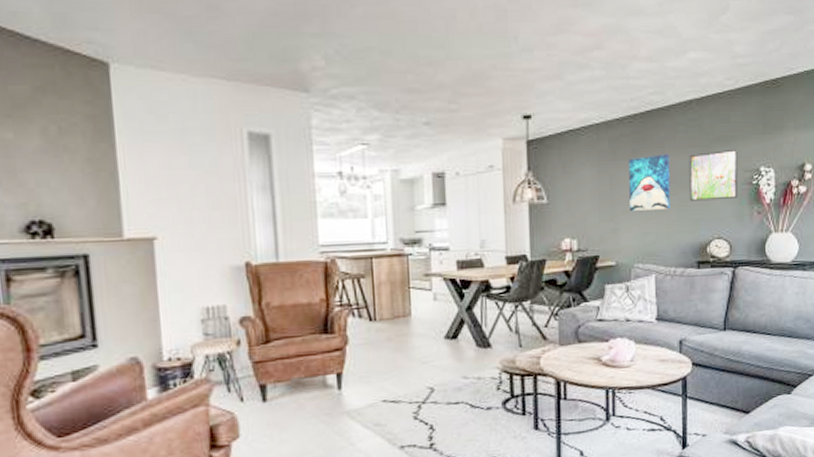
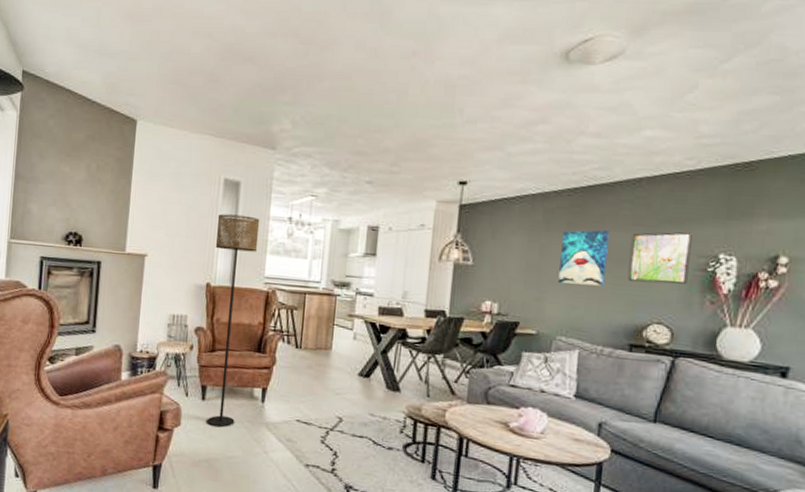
floor lamp: none [246,175,309,430] -> present [207,214,260,428]

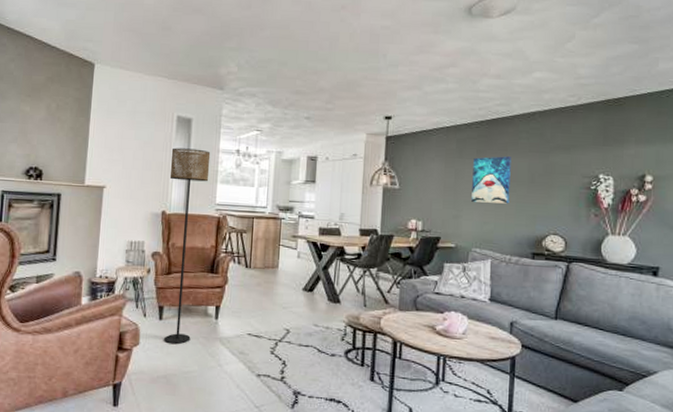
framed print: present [628,231,692,284] -> none [528,156,577,201]

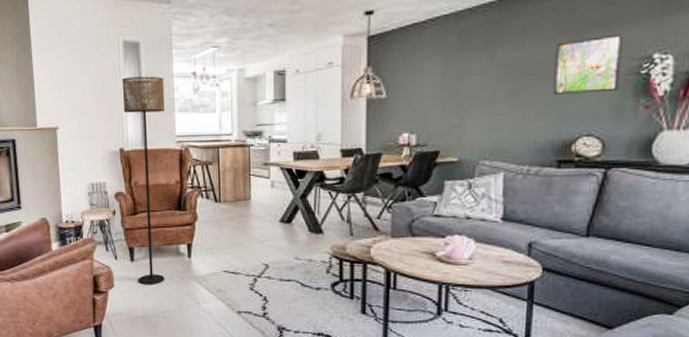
wall art: present [471,156,511,204] -> none [478,43,531,105]
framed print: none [528,156,577,201] -> present [553,33,623,95]

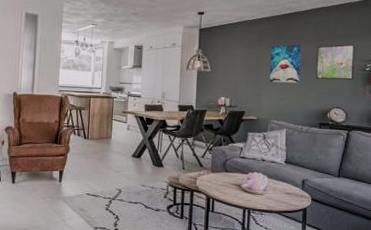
floor lamp: present [121,76,166,285] -> none [16,39,54,204]
wall art: none [478,43,531,105] -> present [270,44,302,83]

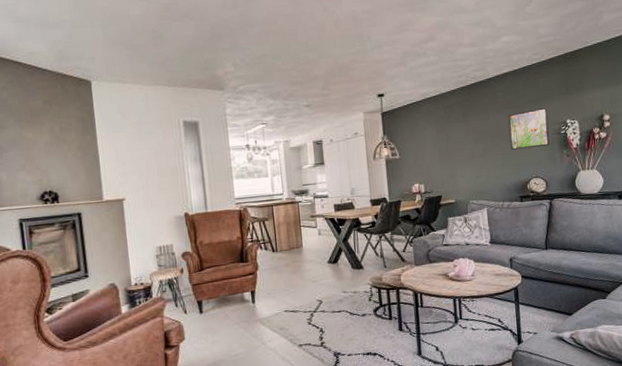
wall art: present [270,44,302,83] -> none [460,115,496,160]

